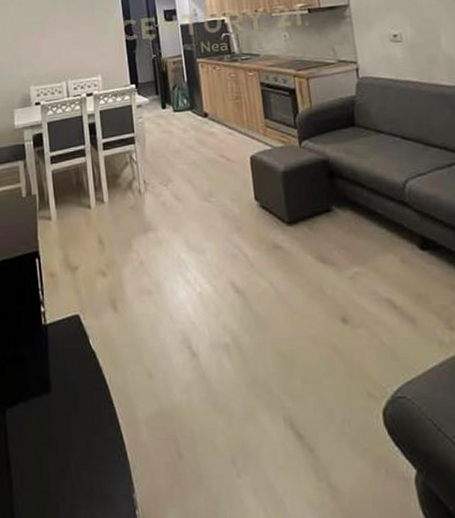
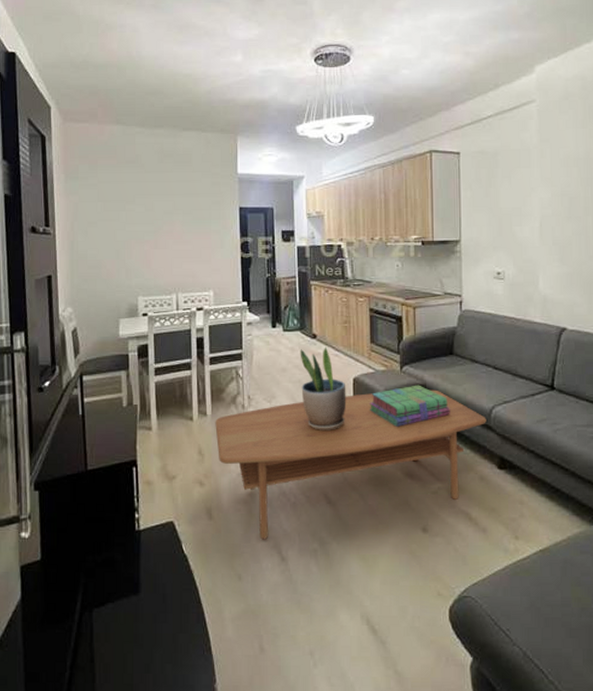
coffee table: none [113,164,401,334] -> present [215,389,486,540]
potted plant: none [192,125,246,214] -> present [300,347,347,430]
stack of books: none [270,160,359,207] -> present [370,385,450,427]

